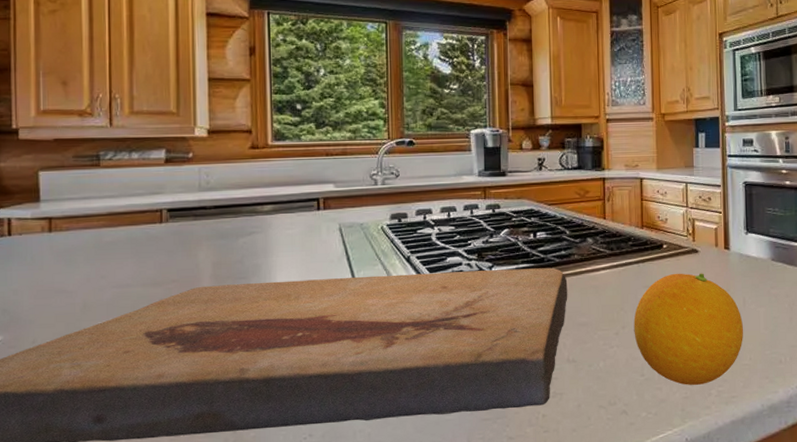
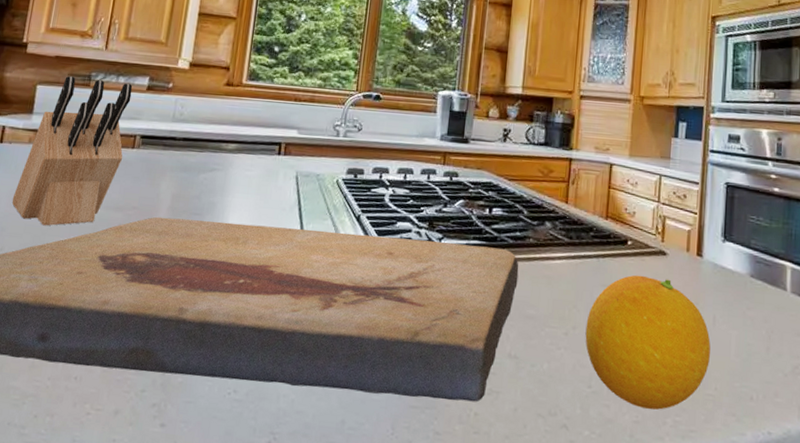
knife block: none [35,158,152,312] -> present [12,76,133,226]

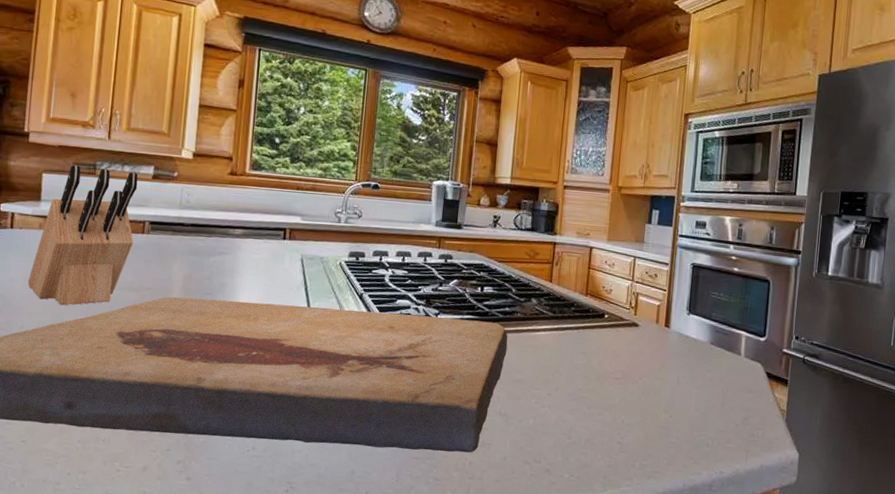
fruit: present [585,275,711,410] -> none [566,343,675,456]

